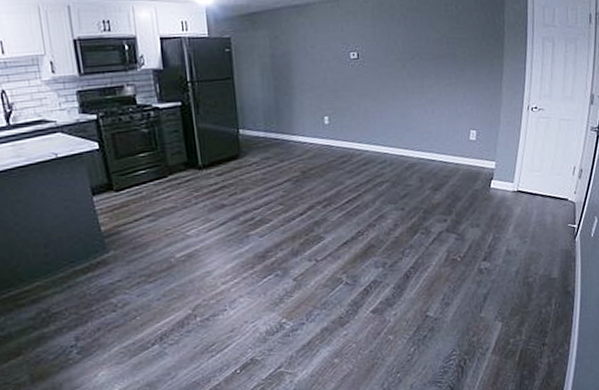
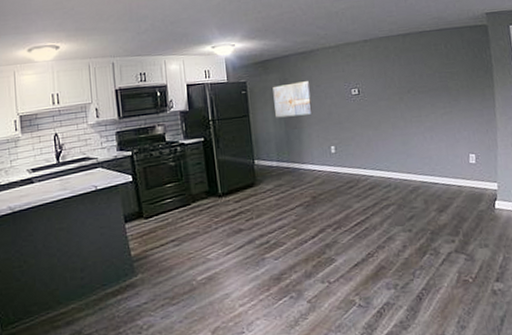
wall art: none [261,40,305,82] -> present [272,81,313,118]

